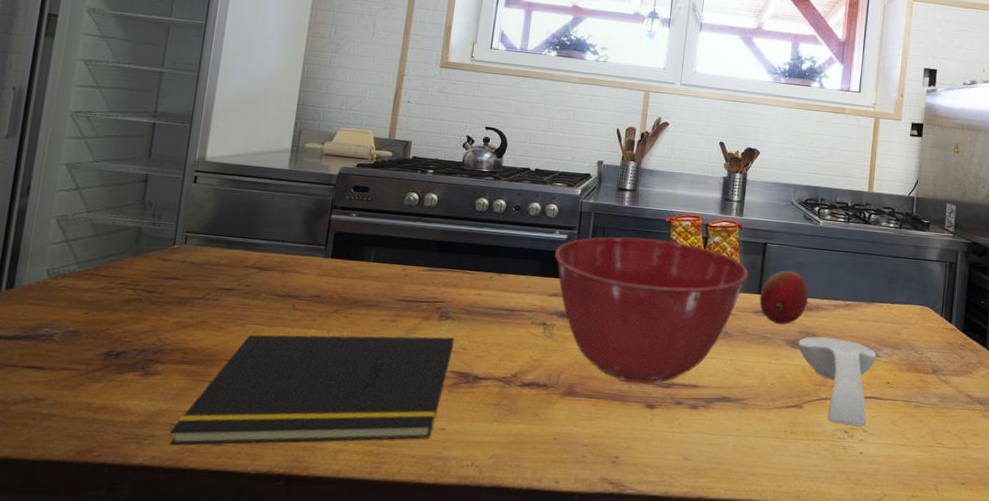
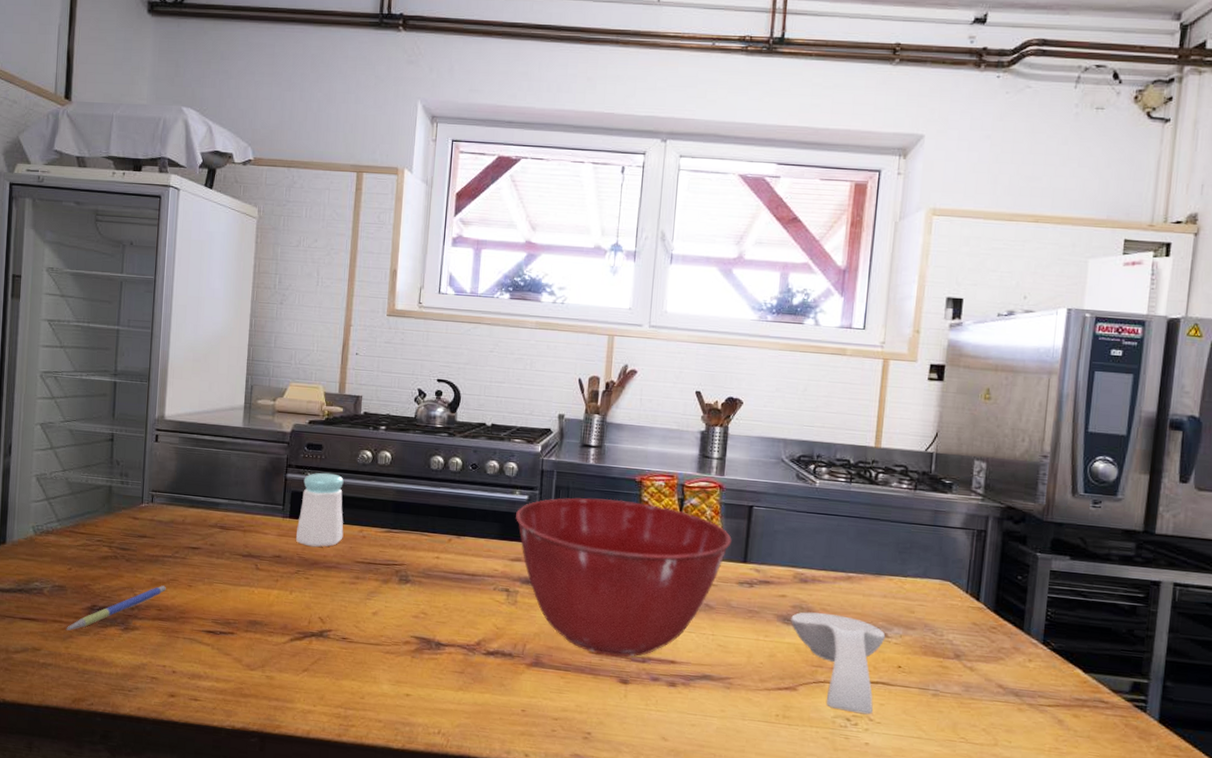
pen: none [76,328,194,378] -> present [66,585,166,631]
notepad: present [169,334,455,446] -> none [151,593,415,704]
salt shaker: none [336,213,389,287] -> present [295,472,344,548]
fruit: present [759,270,809,325] -> none [745,537,803,598]

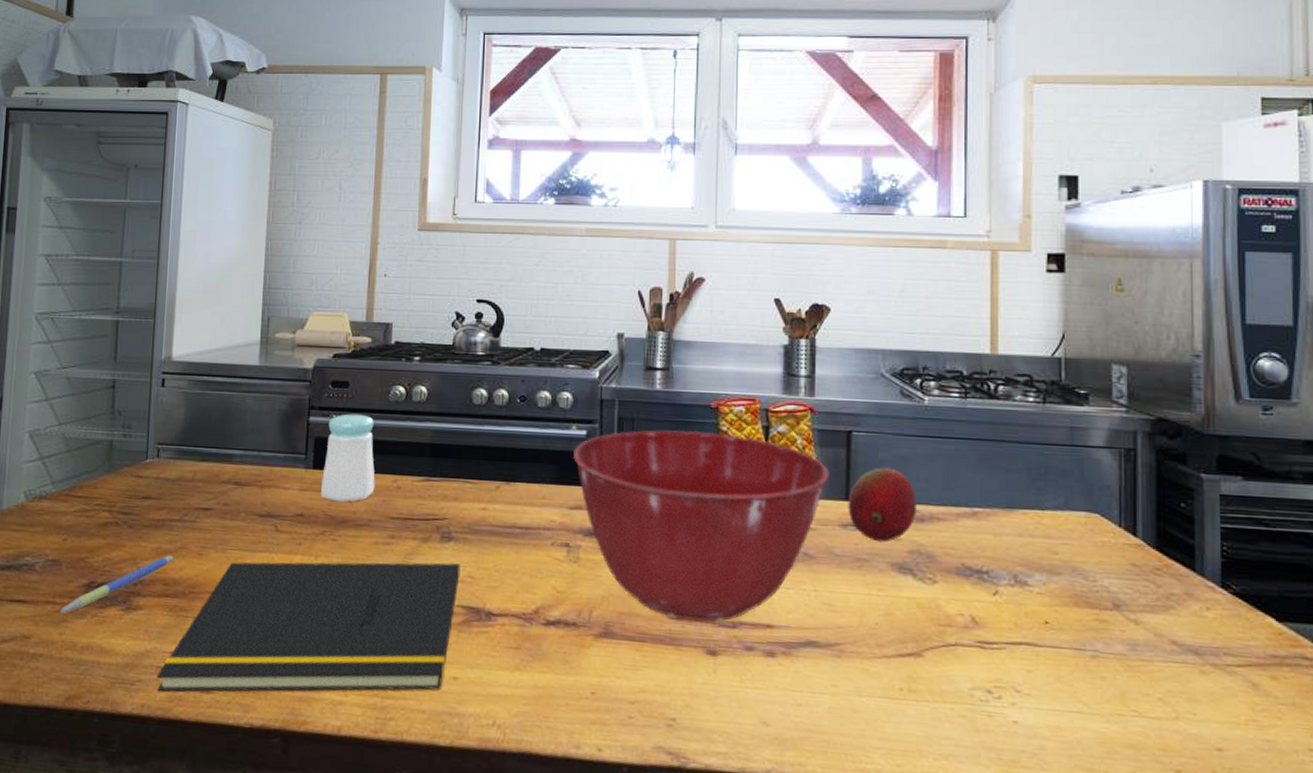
notepad: none [151,593,415,704] -> present [157,562,461,692]
fruit: none [745,537,803,598] -> present [848,467,916,543]
spoon rest: present [791,612,886,715] -> none [908,558,1026,685]

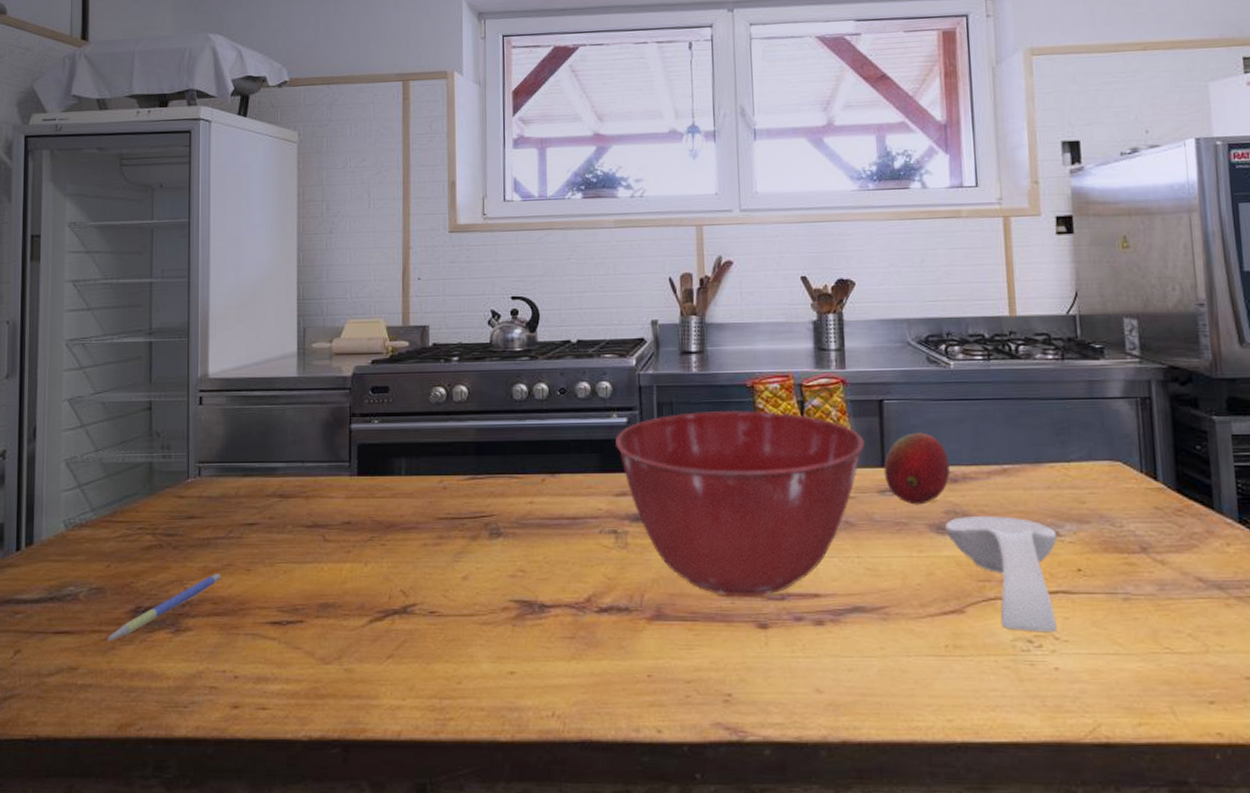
notepad: present [157,562,461,692] -> none [210,559,511,713]
salt shaker: present [320,413,375,503] -> none [366,418,421,507]
spoon rest: none [908,558,1026,685] -> present [945,516,1058,633]

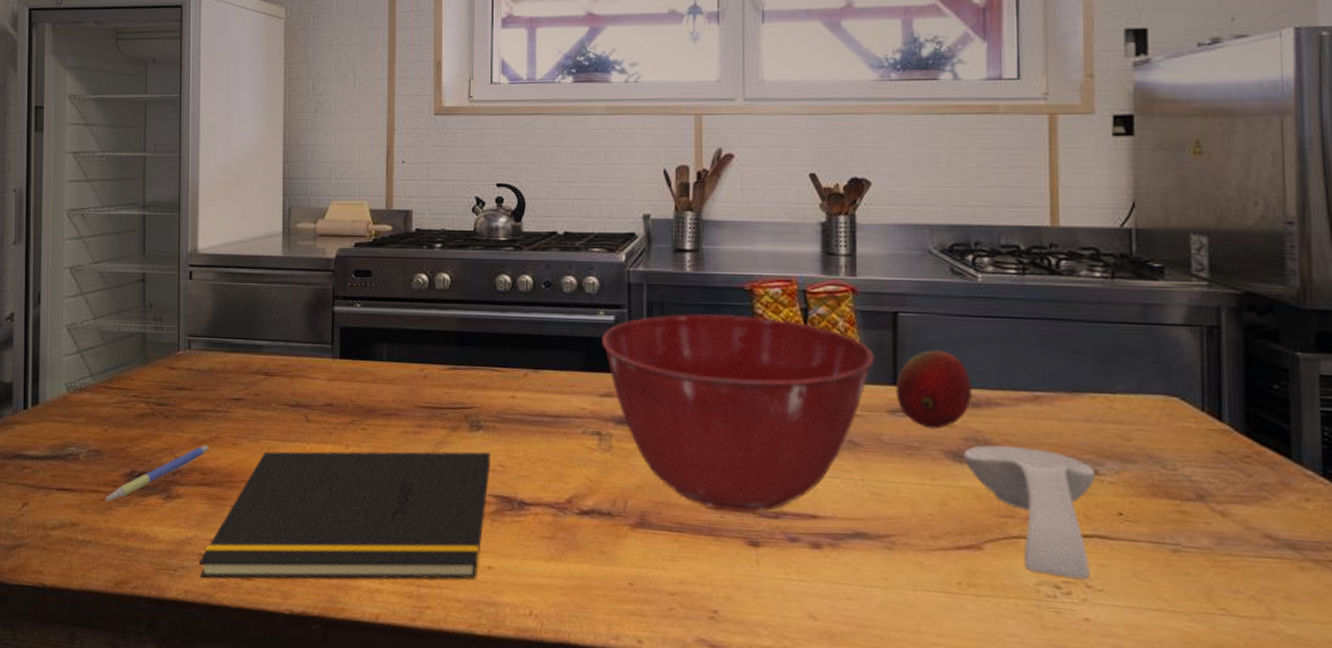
notepad: none [210,559,511,713] -> present [199,451,491,579]

